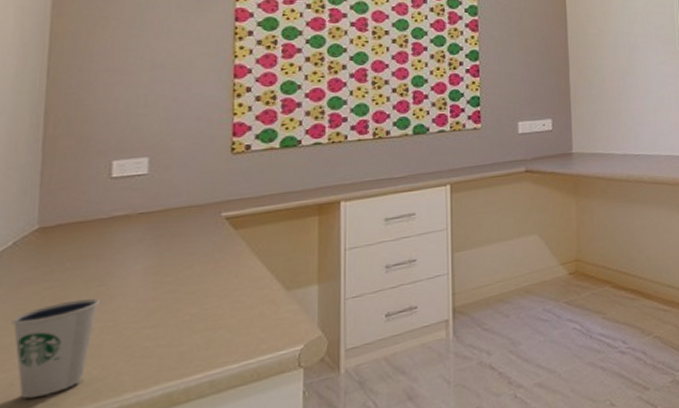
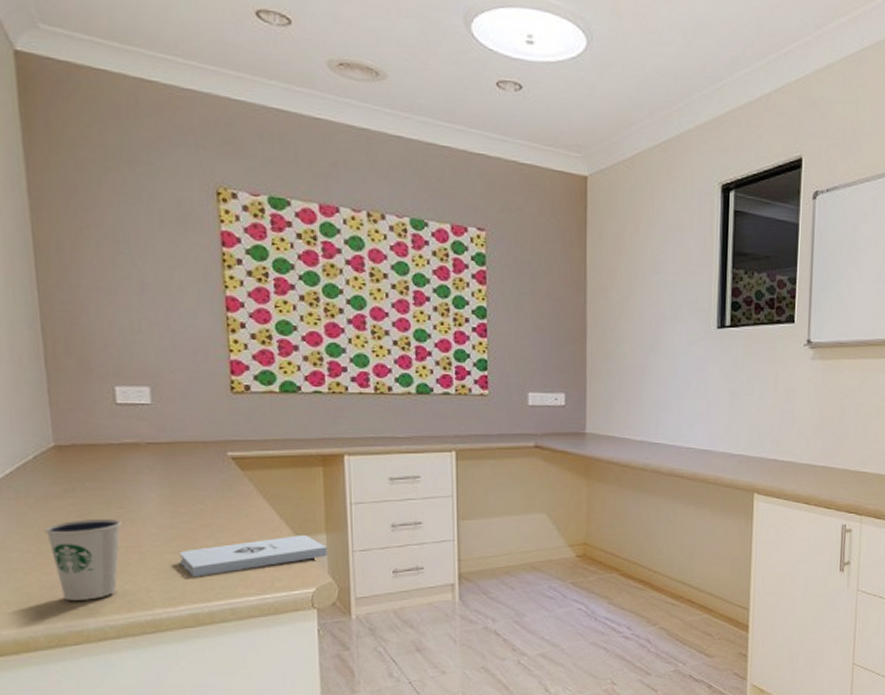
notepad: none [158,288,318,352] -> present [179,535,327,578]

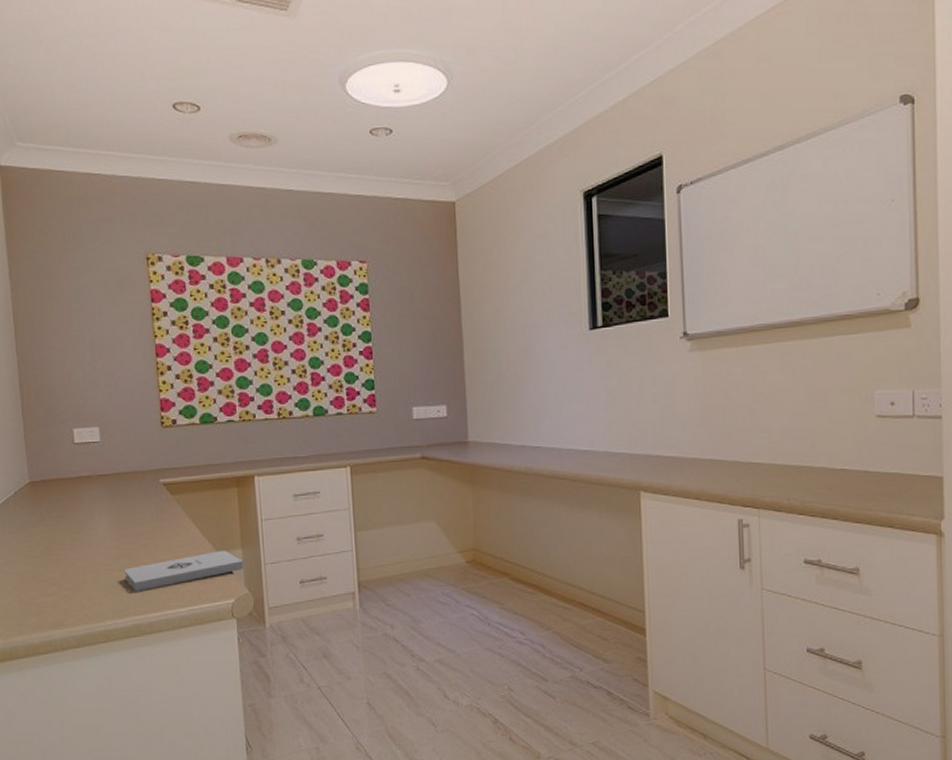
dixie cup: present [44,518,122,600] -> none [23,542,80,614]

